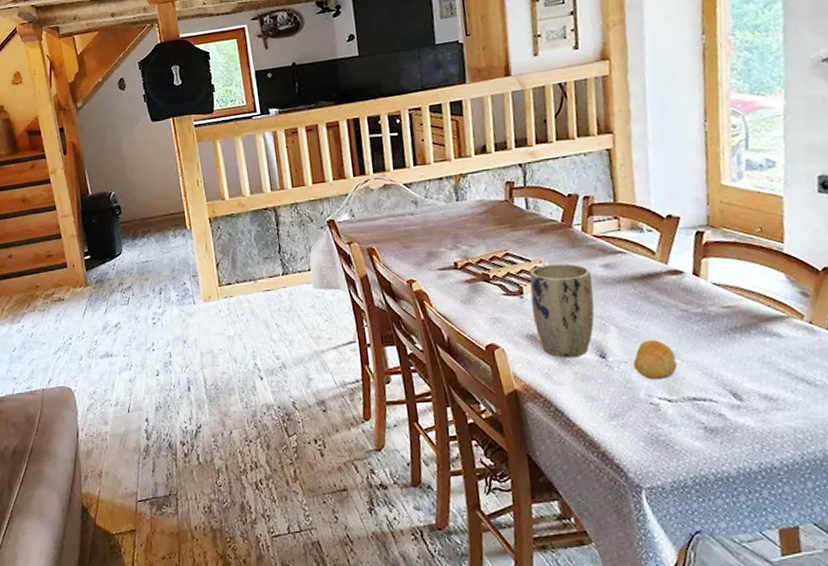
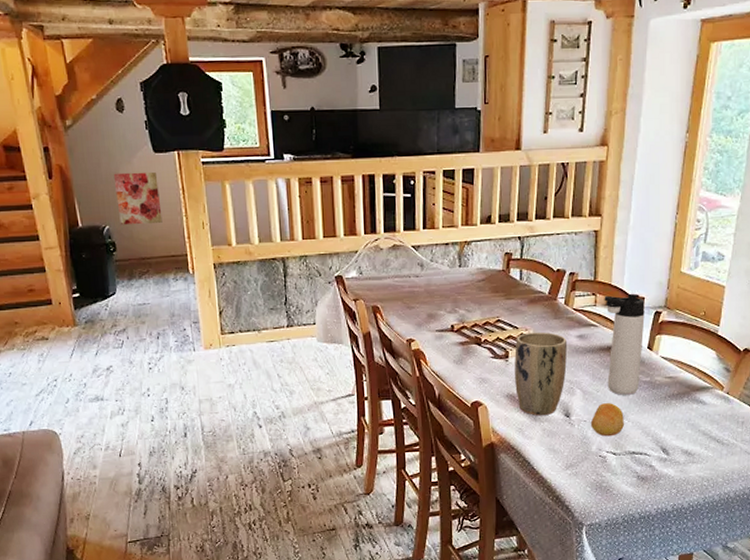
wall art: none [117,139,161,190] -> present [113,172,163,226]
thermos bottle: none [629,213,690,330] -> present [604,293,645,395]

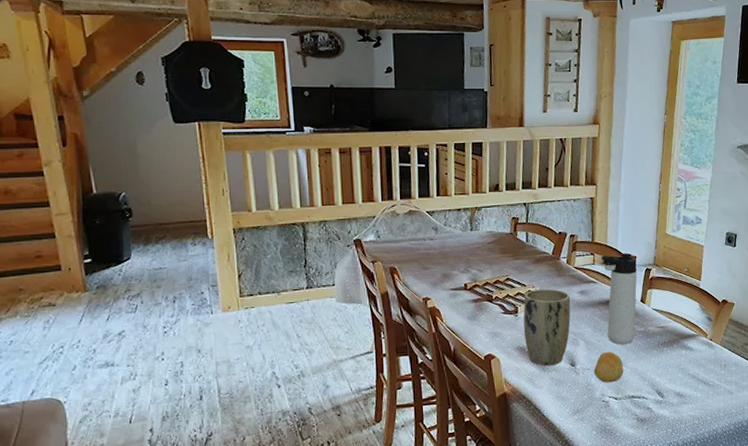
wall art: present [113,172,163,226] -> none [131,141,182,192]

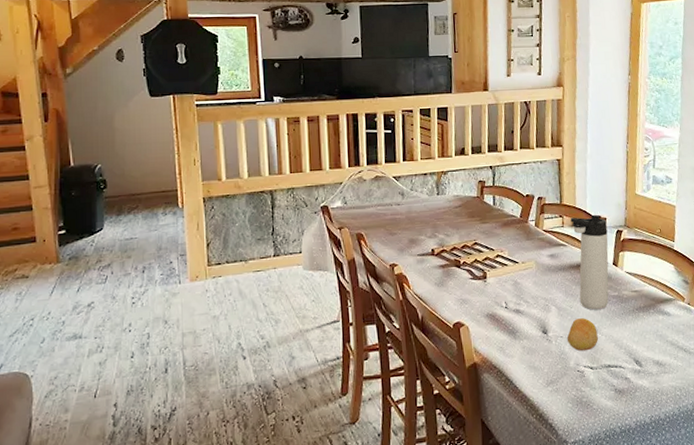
plant pot: present [523,288,571,366] -> none [492,252,541,334]

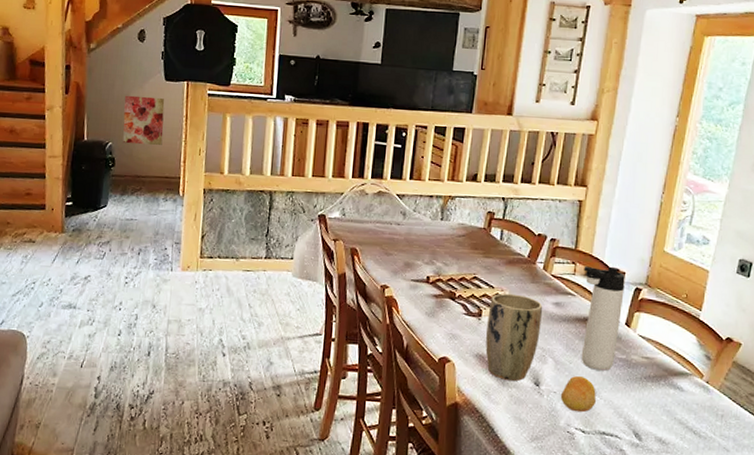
wall art: none [109,114,155,164] -> present [122,95,165,145]
plant pot: none [492,252,541,334] -> present [485,293,543,381]

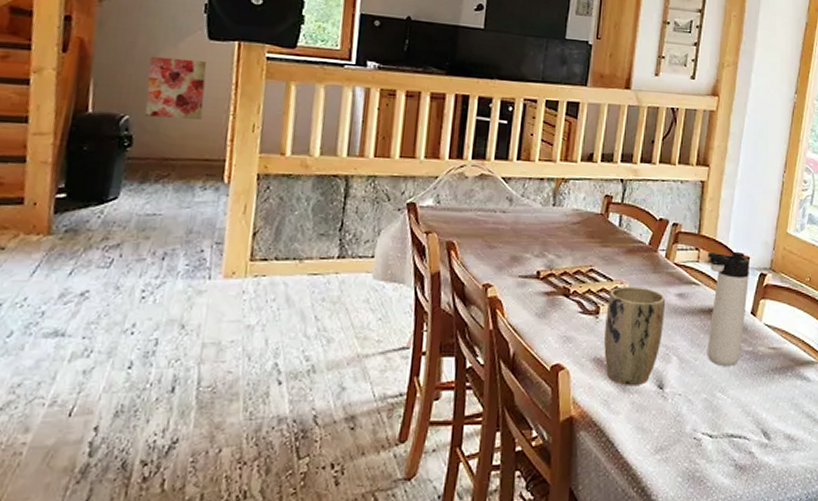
fruit: present [560,376,596,413] -> none [685,374,723,415]

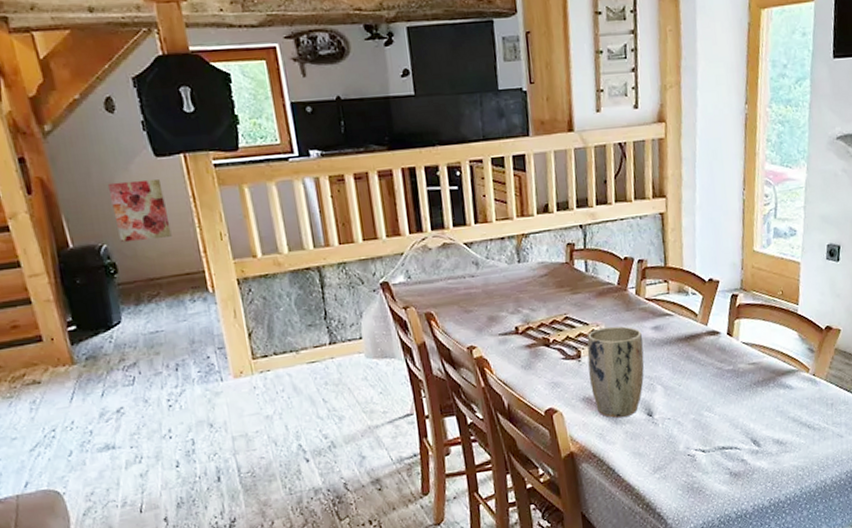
thermos bottle: present [706,251,750,366] -> none [677,277,723,387]

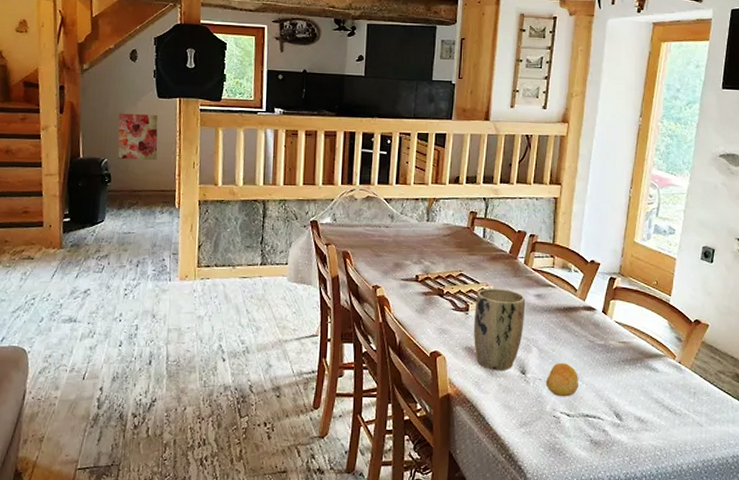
fruit: none [675,396,711,434] -> present [545,363,578,397]

